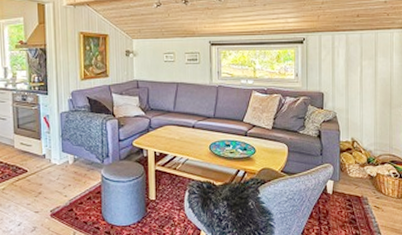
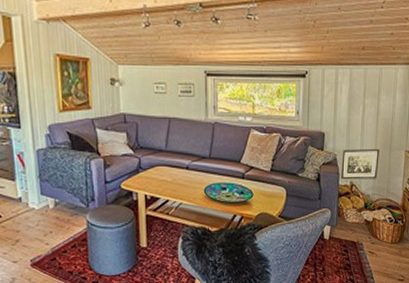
wall art: none [342,106,380,136] -> present [341,148,380,180]

